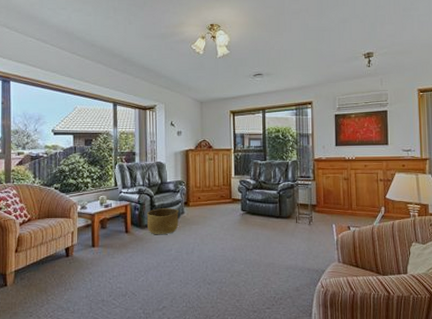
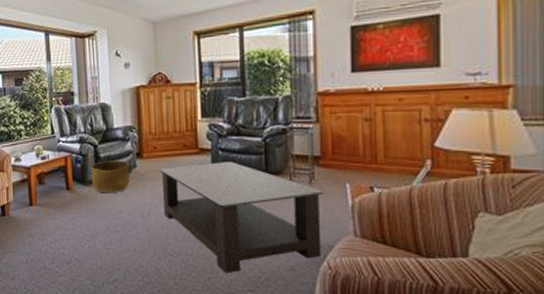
coffee table: none [202,209,318,296] -> present [159,162,324,273]

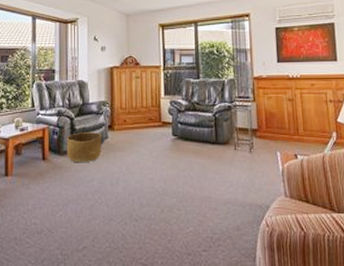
coffee table: present [159,162,324,273] -> none [128,134,261,235]

